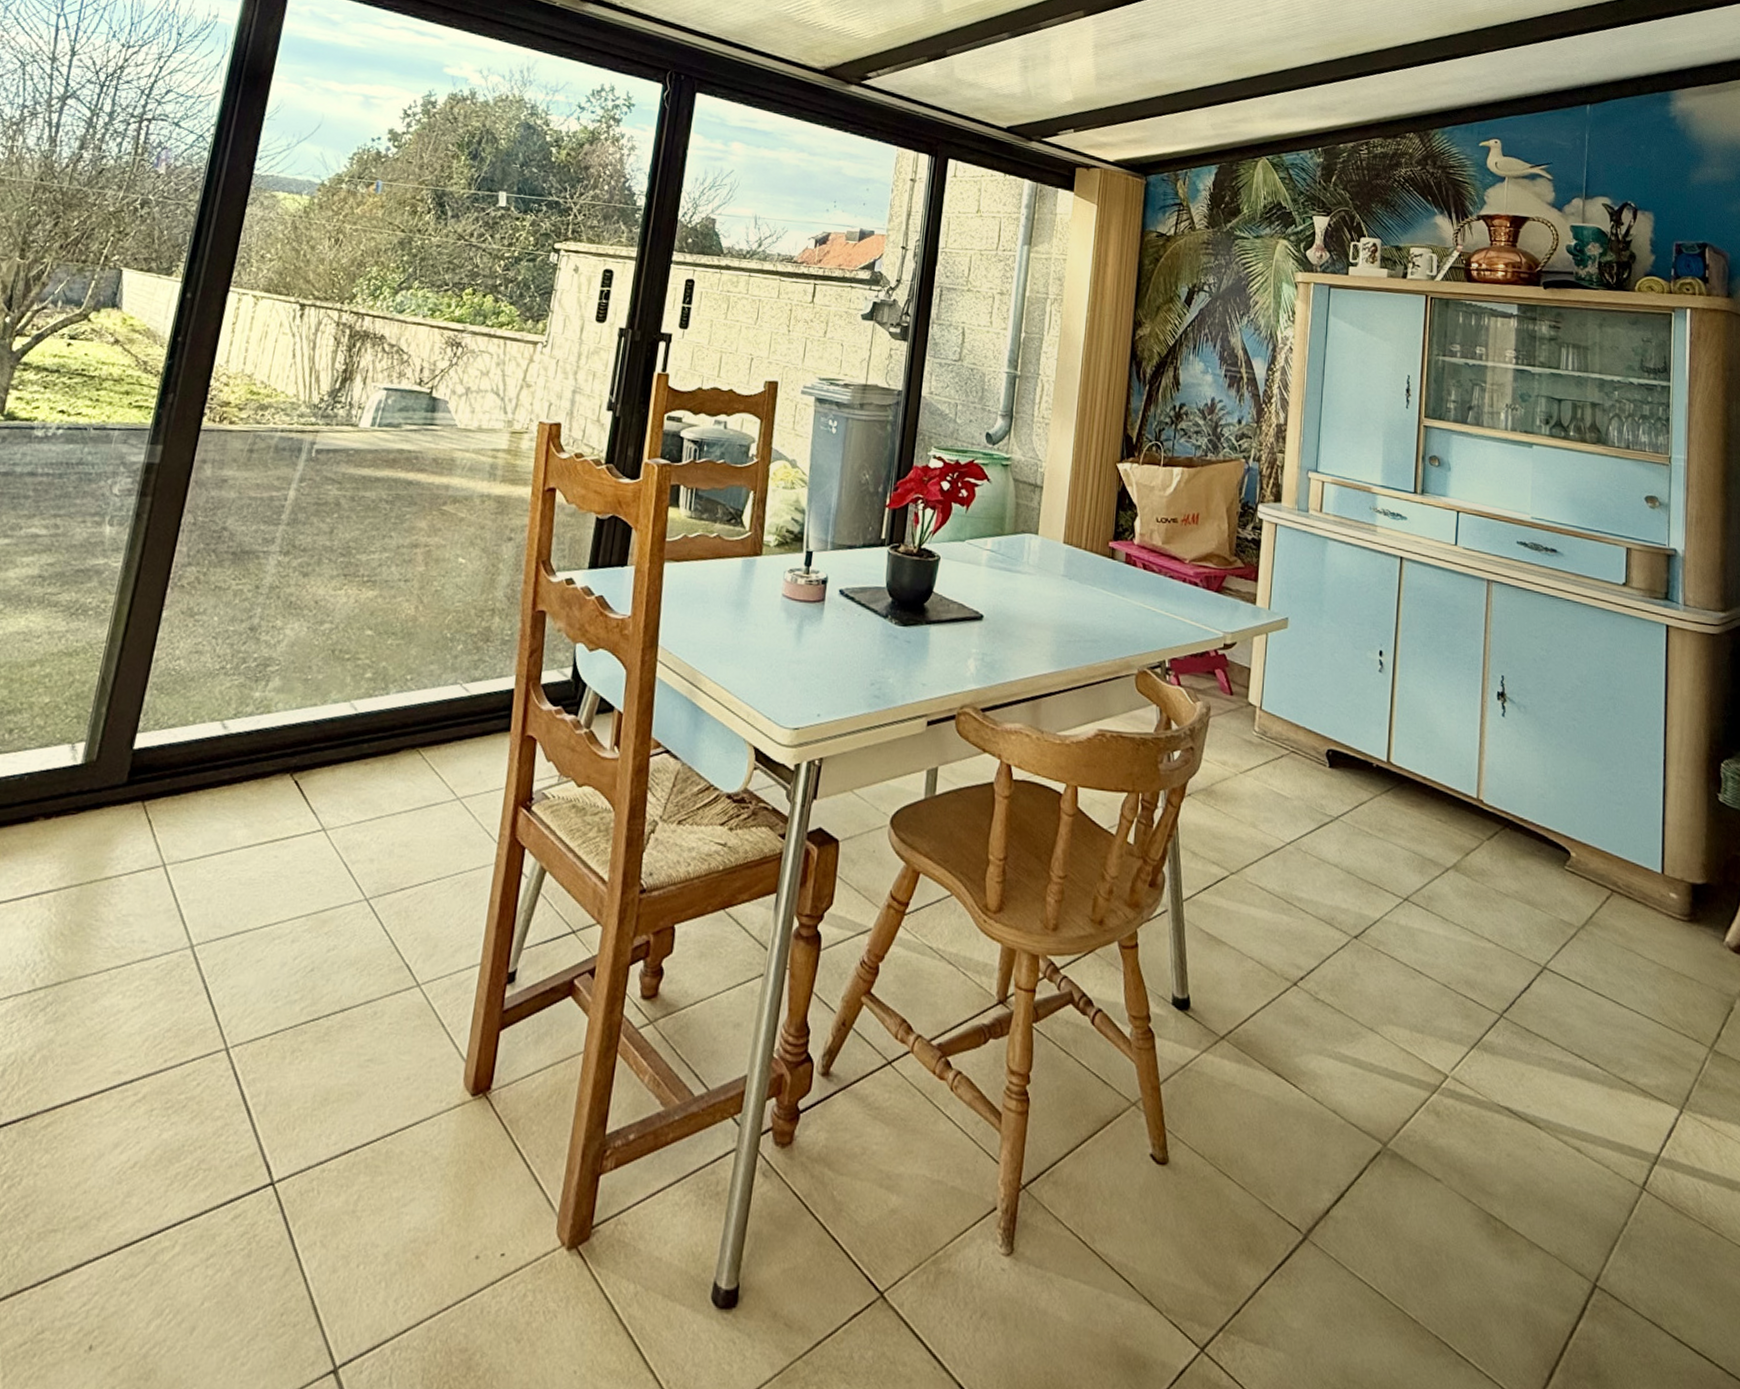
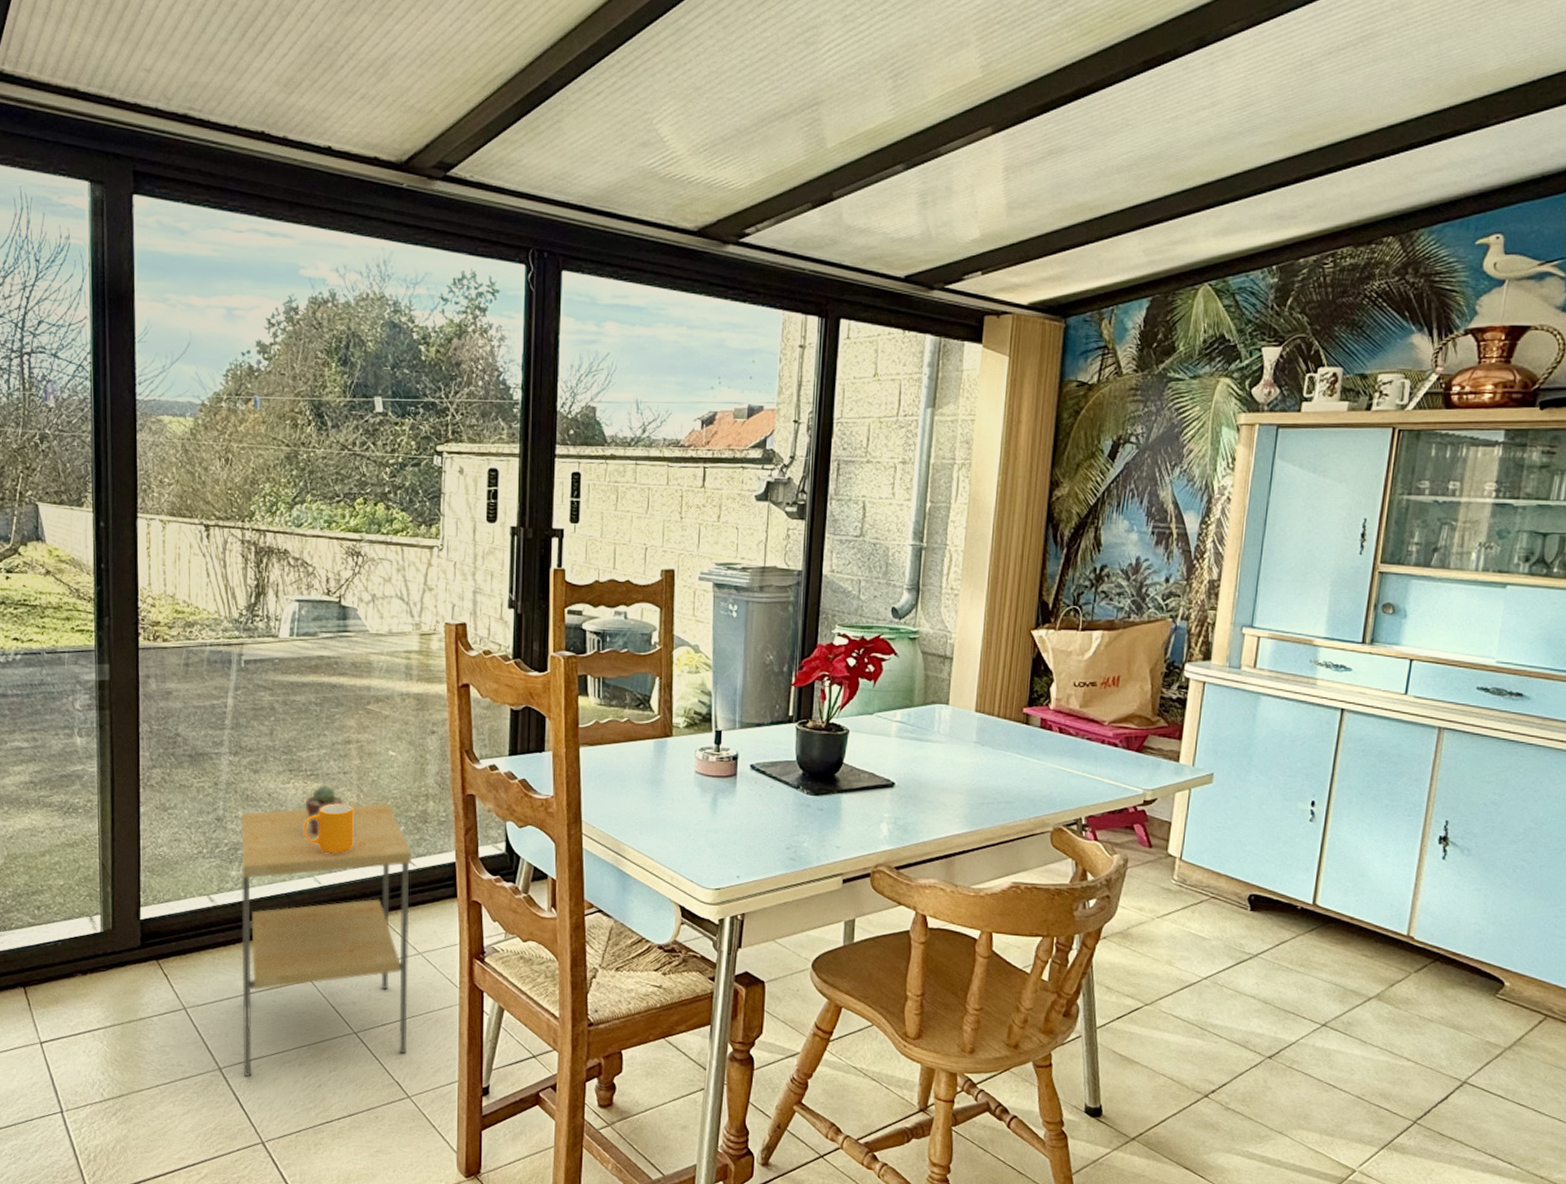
side table: none [220,617,466,958] -> present [241,803,412,1077]
mug: none [346,615,410,675] -> present [302,803,354,854]
potted succulent: none [355,594,399,652] -> present [306,786,344,835]

